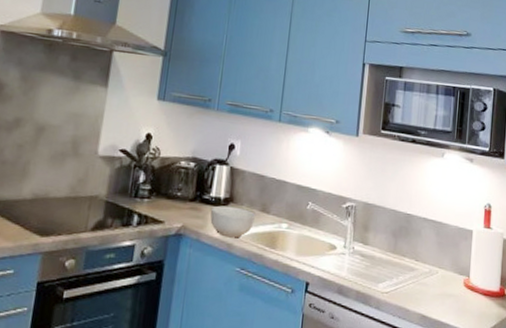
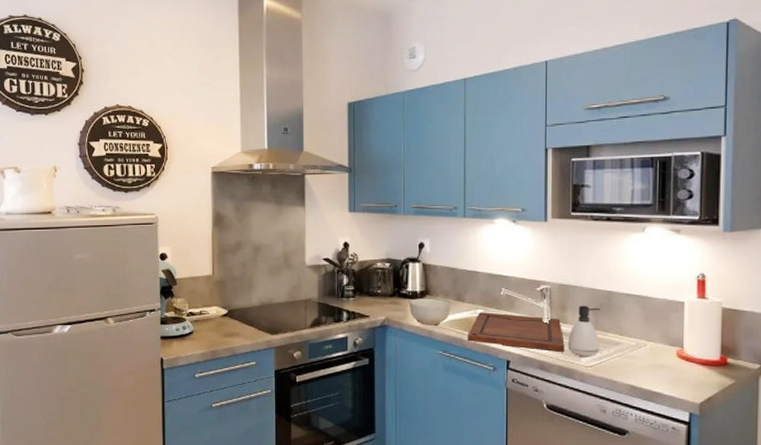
cutting board: none [268,226,364,276] -> present [467,312,565,352]
soap dispenser: none [366,226,400,283] -> present [567,305,600,357]

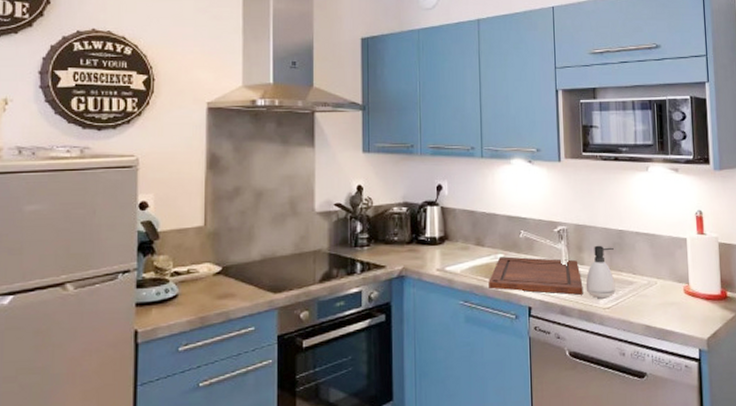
bowl: present [409,298,452,326] -> none [427,244,472,274]

